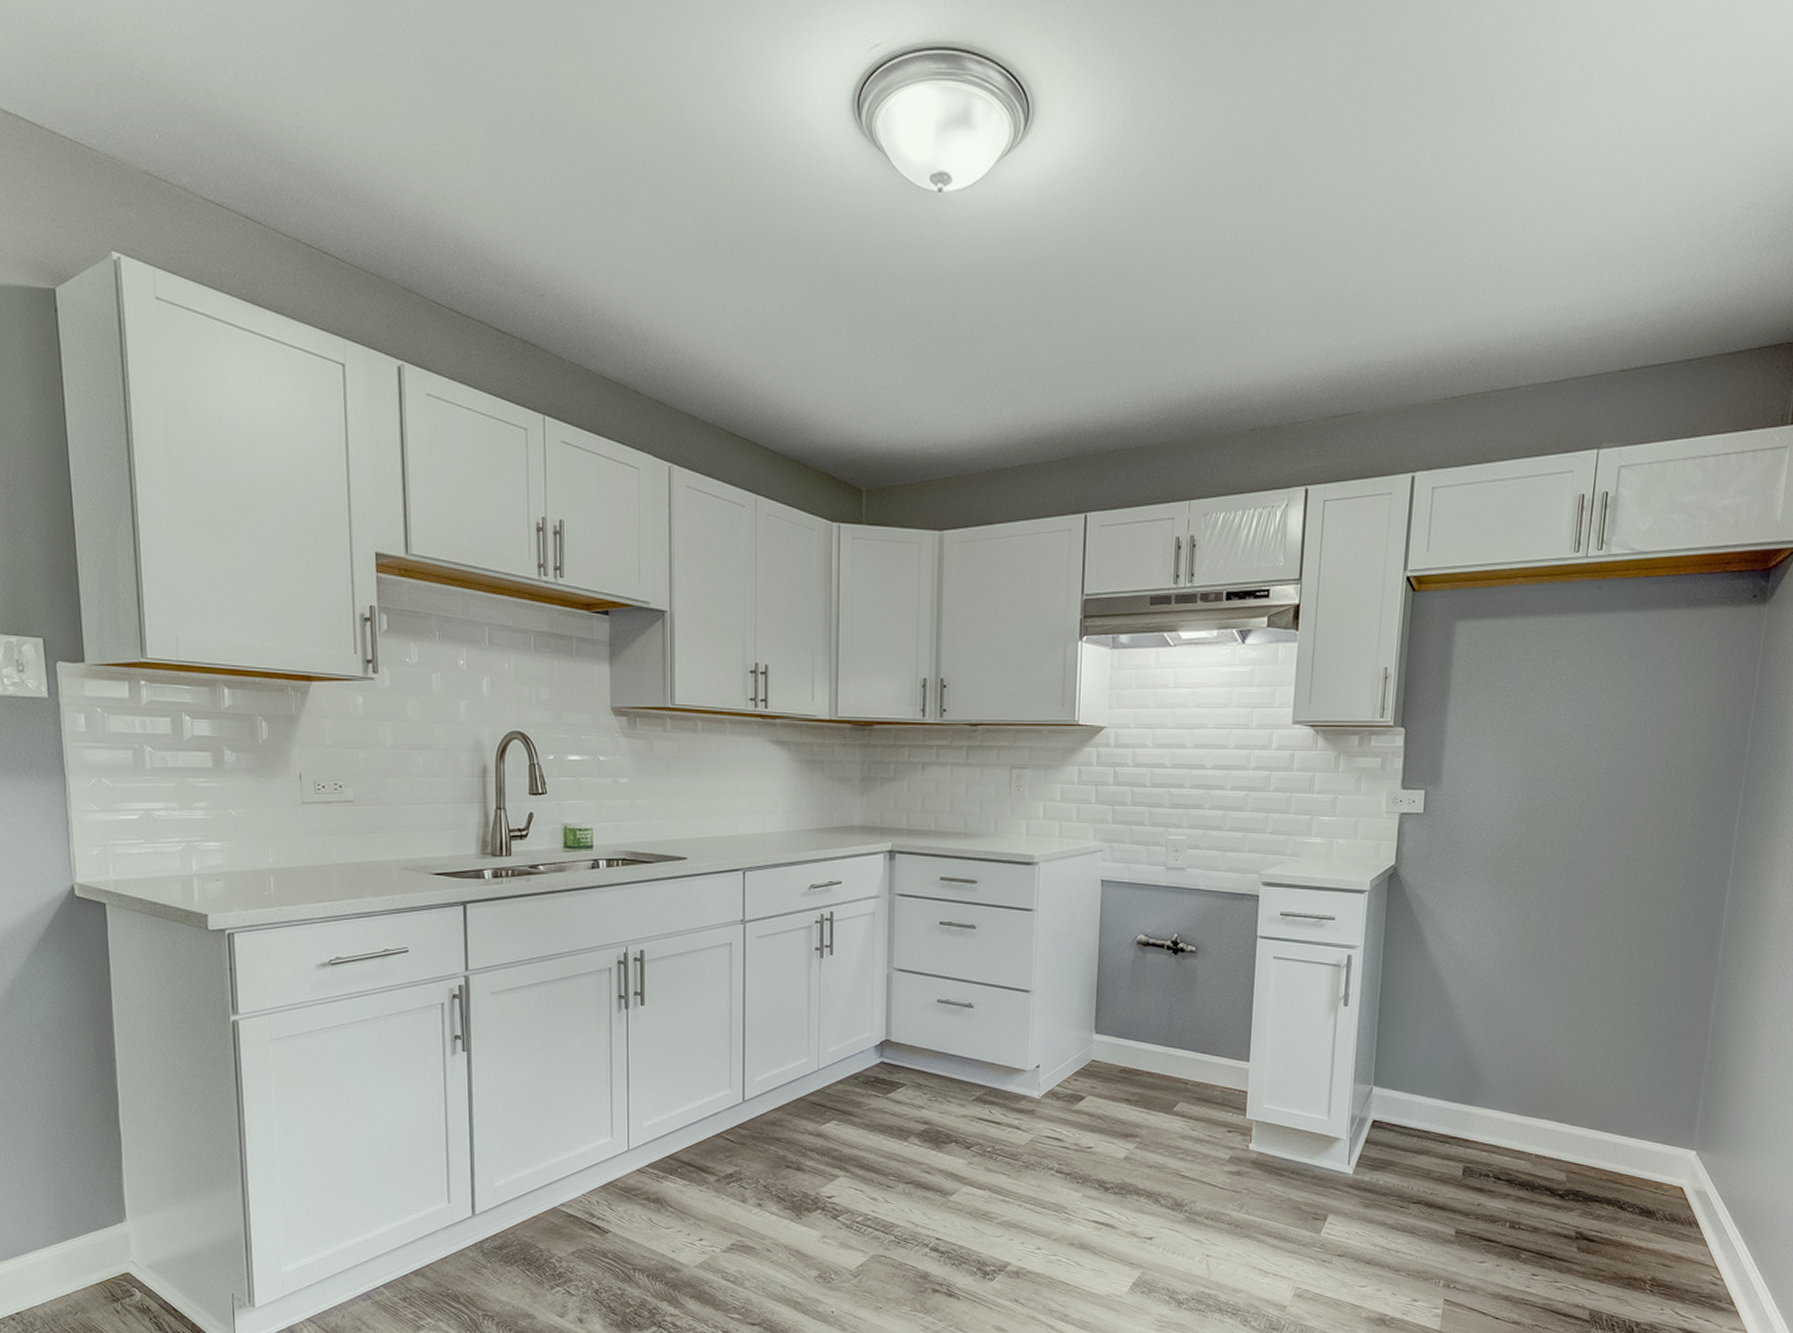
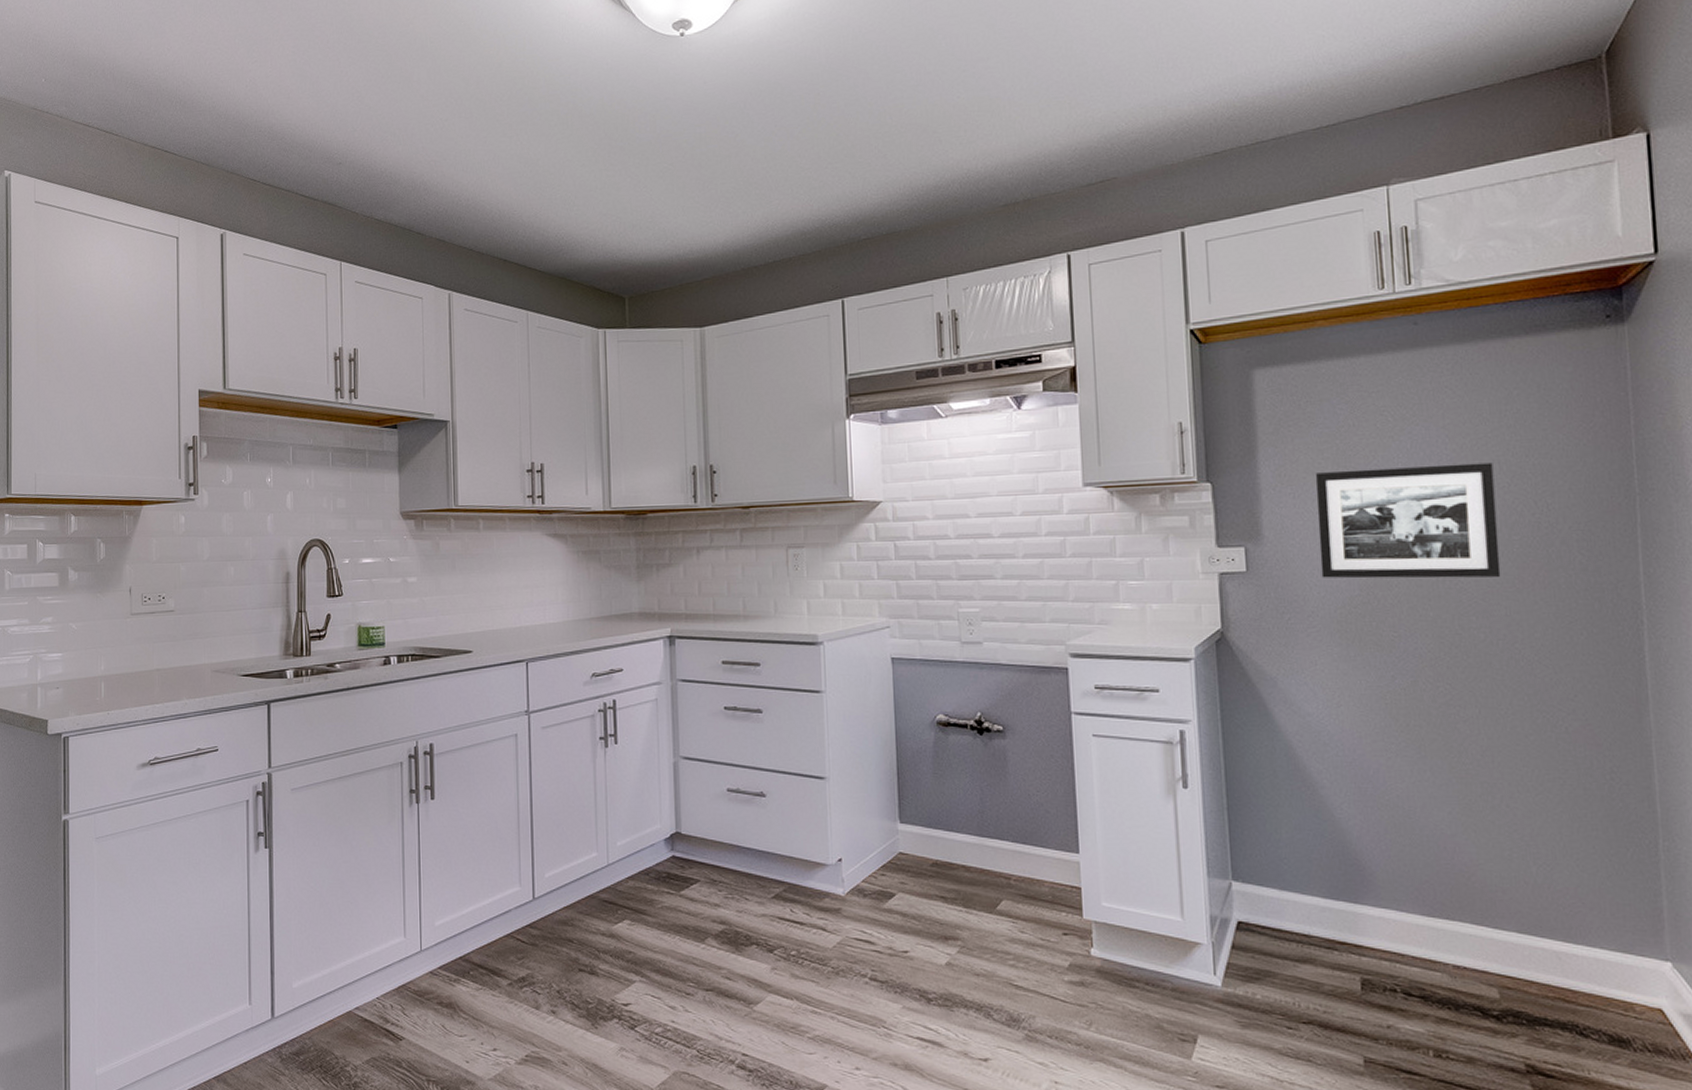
picture frame: none [1485,723,1640,828] -> present [1315,462,1501,579]

